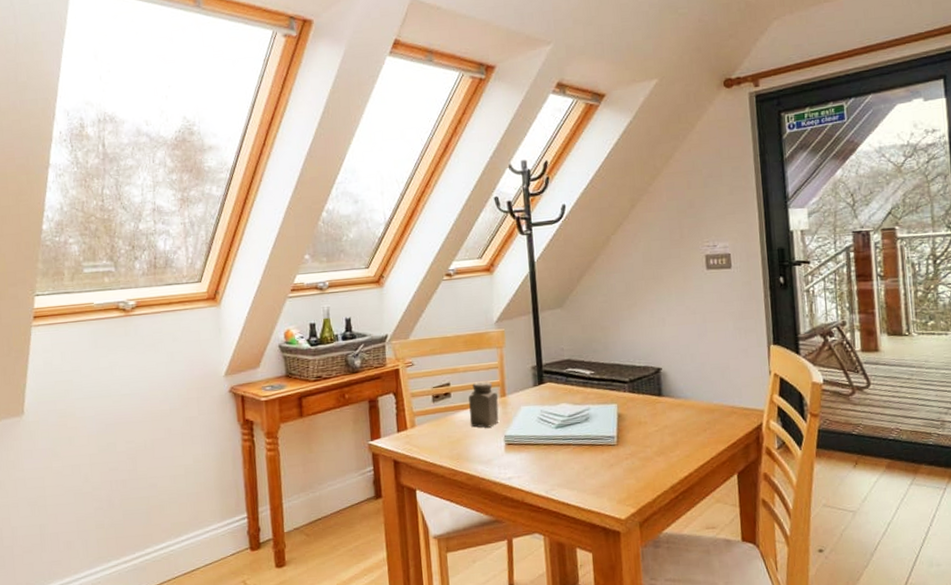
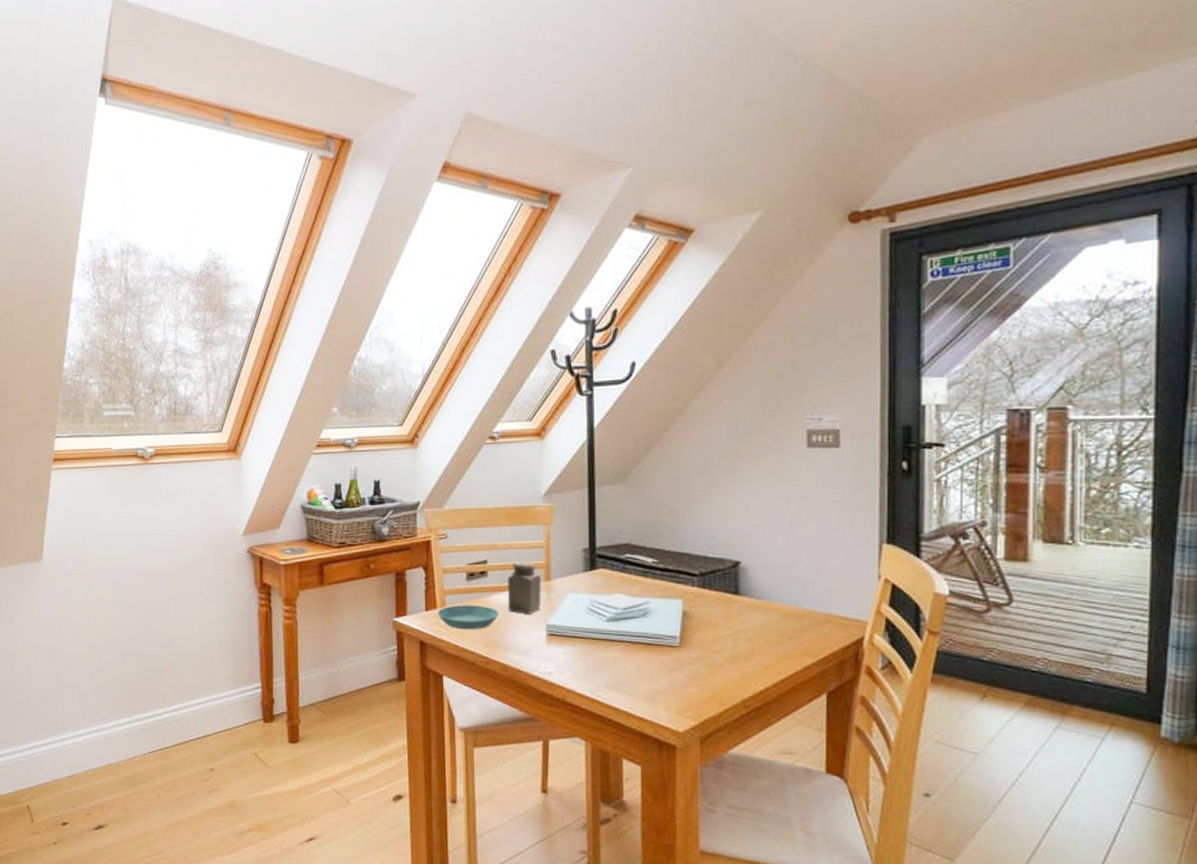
saucer: none [408,423,463,447] -> present [438,605,500,630]

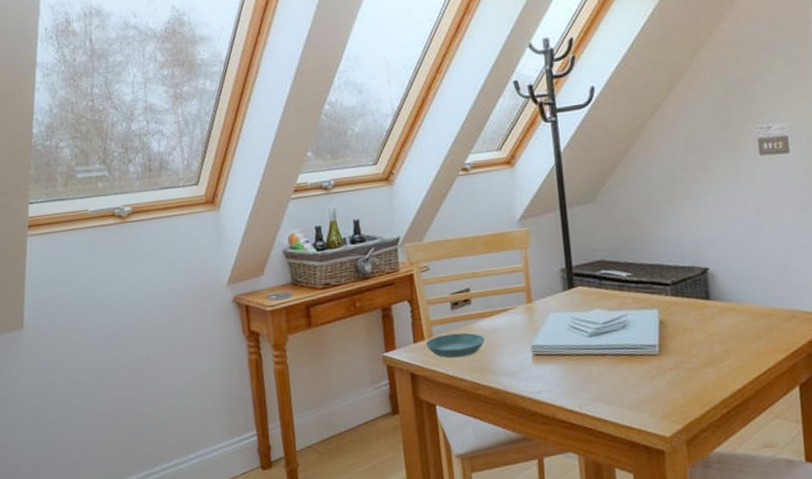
salt shaker: present [507,561,542,614] -> none [490,286,525,337]

